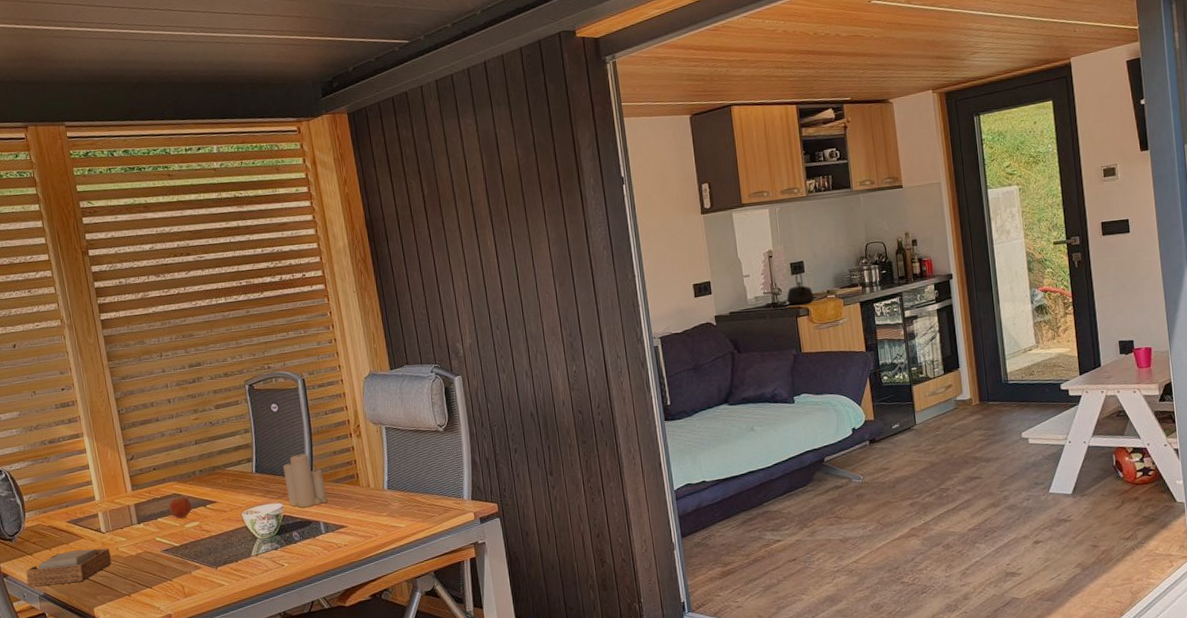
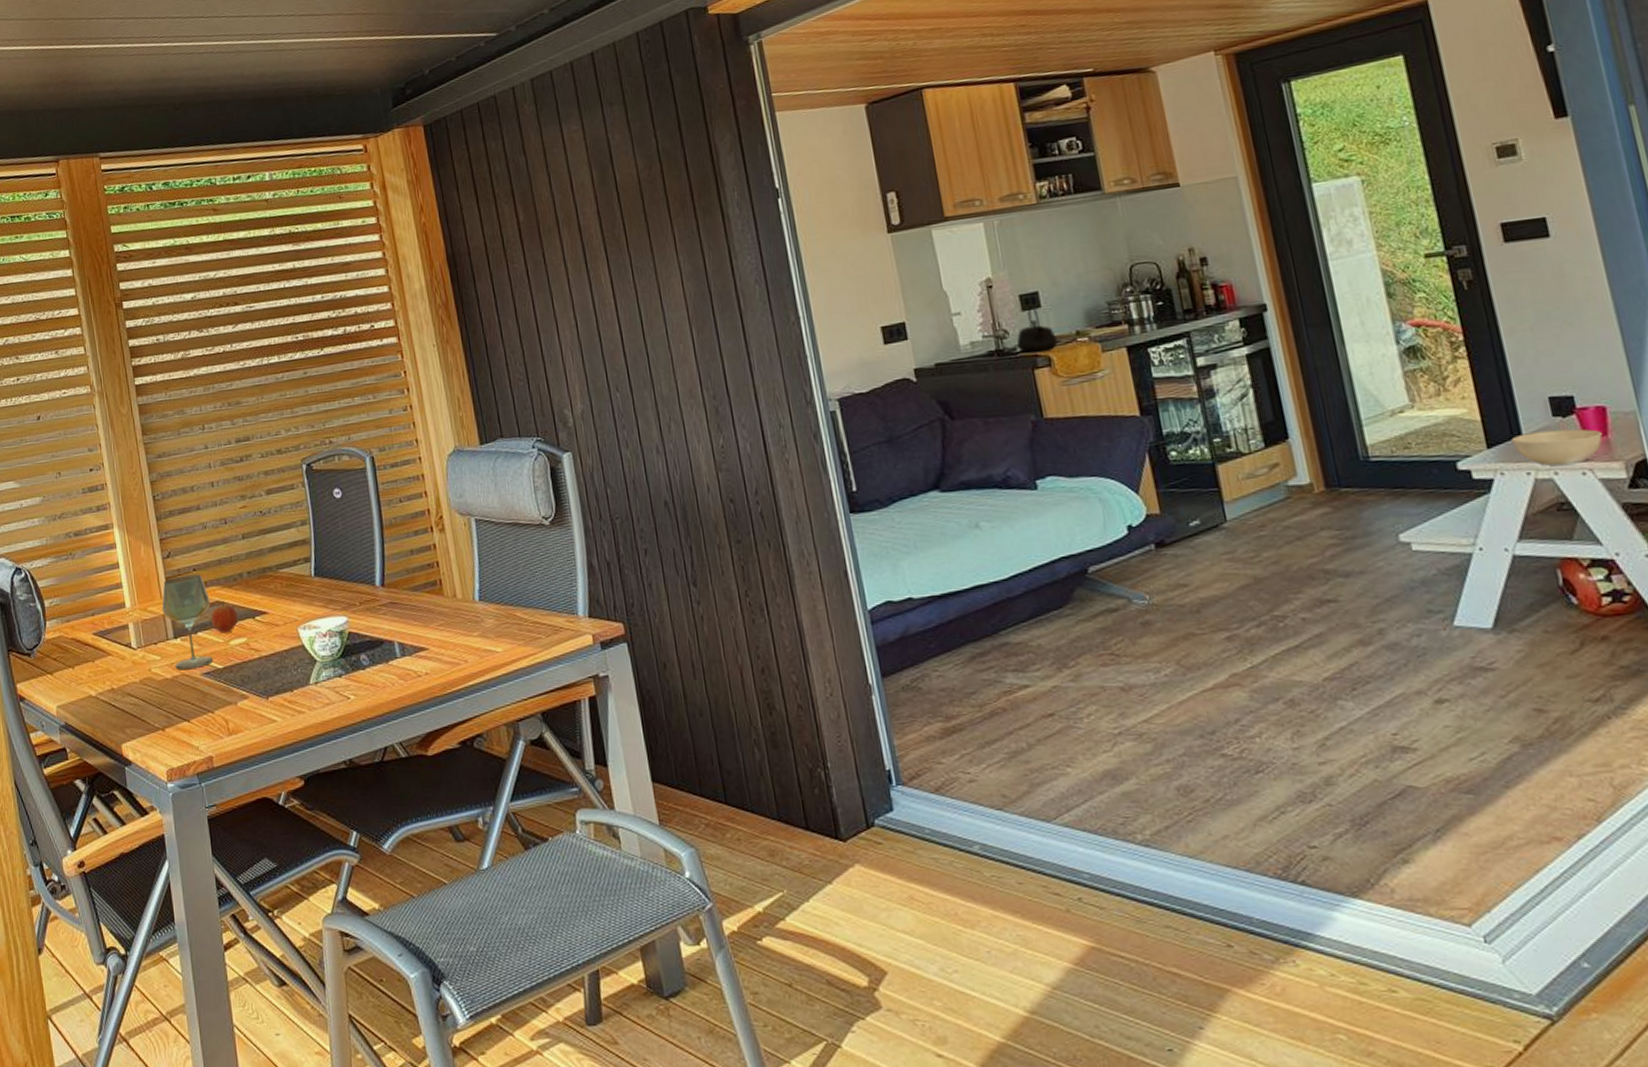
napkin holder: present [26,548,112,587] -> none [46,668,144,715]
wine glass: none [126,472,171,549] -> present [161,574,213,670]
candle: present [283,450,328,508] -> none [347,547,404,623]
bowl: none [1094,362,1148,387] -> present [1511,429,1603,467]

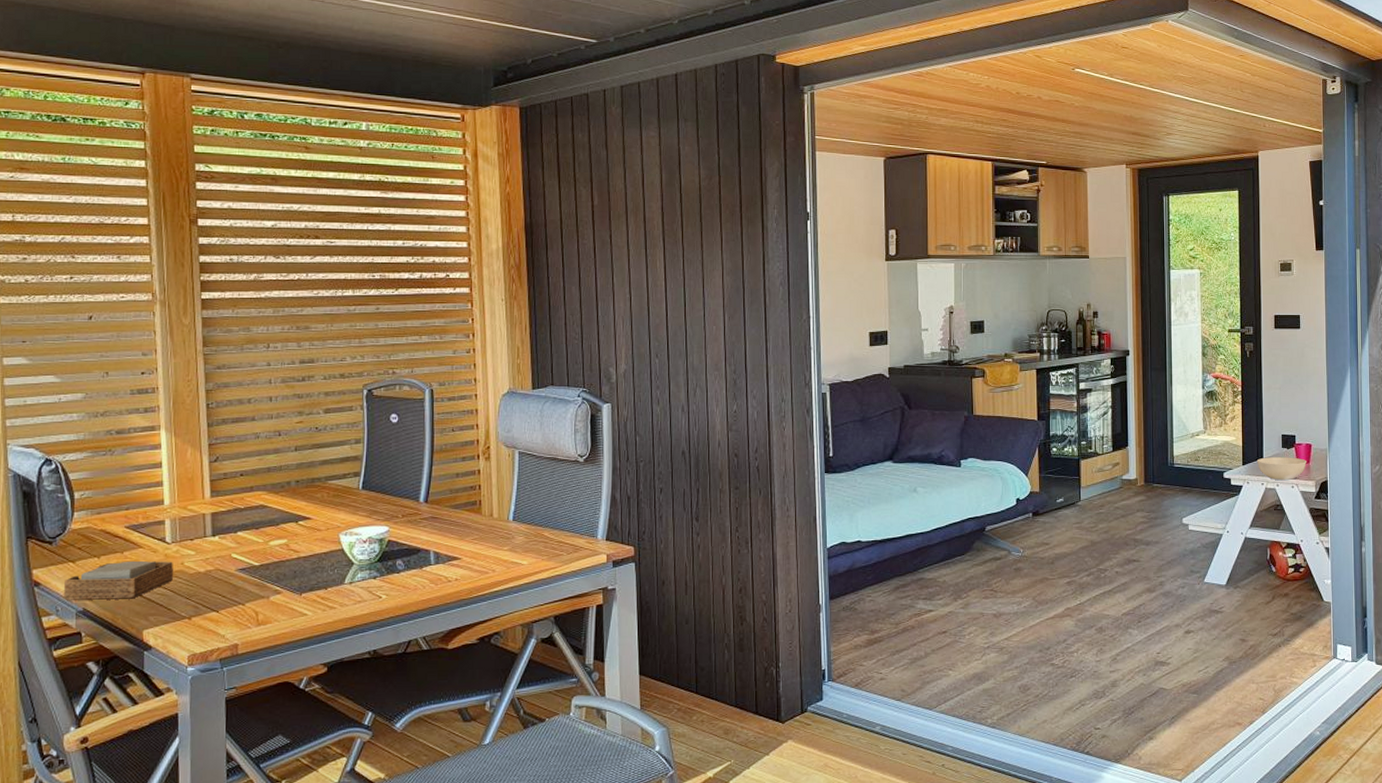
napkin holder: none [46,668,144,715] -> present [64,560,174,600]
wine glass: present [161,574,213,670] -> none [202,479,254,565]
fruit: present [210,601,239,633] -> none [252,505,282,534]
kettle: present [1016,304,1058,354] -> none [963,329,991,366]

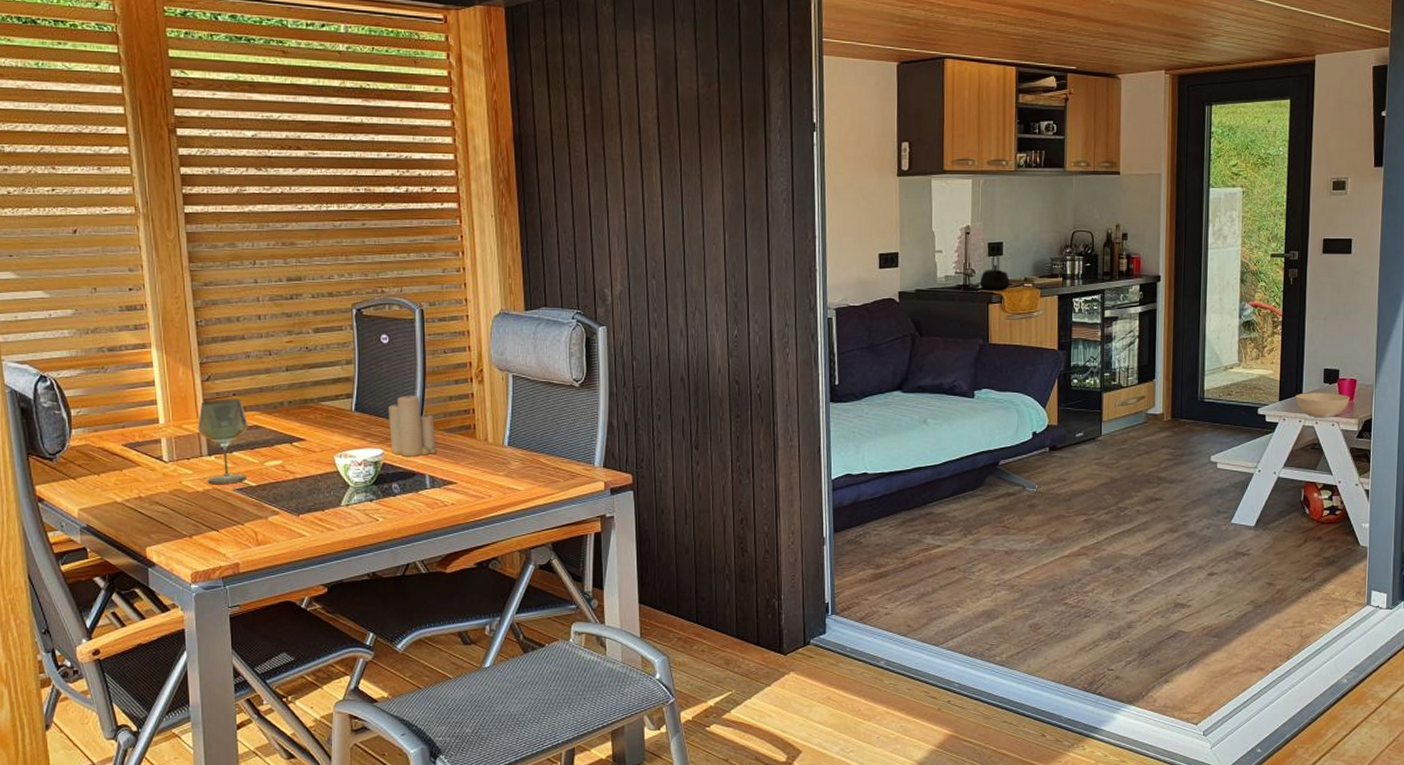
napkin holder: present [64,560,174,600] -> none [67,478,173,516]
wine glass: none [202,479,254,565] -> present [197,399,248,485]
candle: none [395,468,442,534] -> present [388,390,437,457]
kettle: none [963,329,991,366] -> present [979,251,1010,291]

